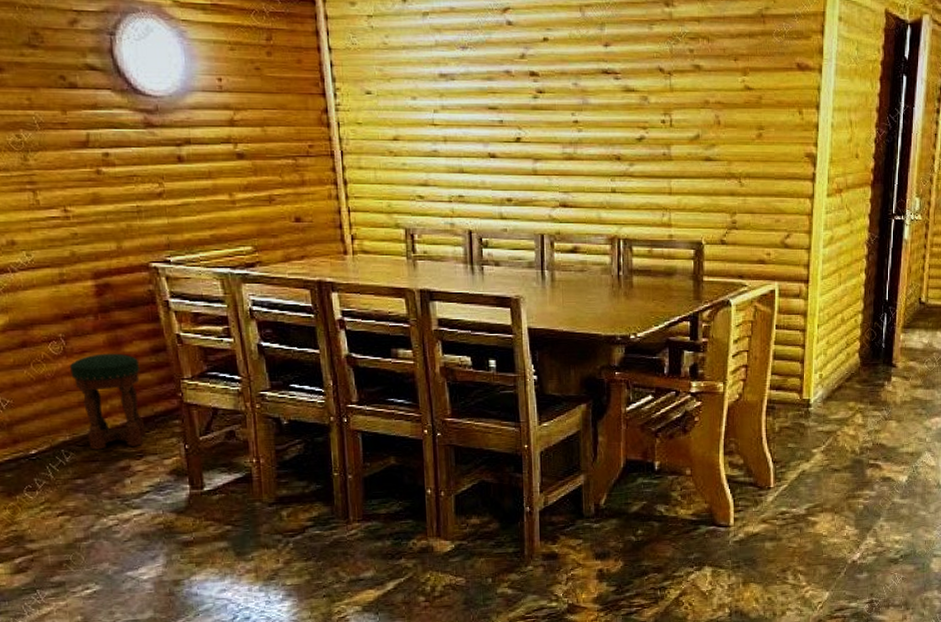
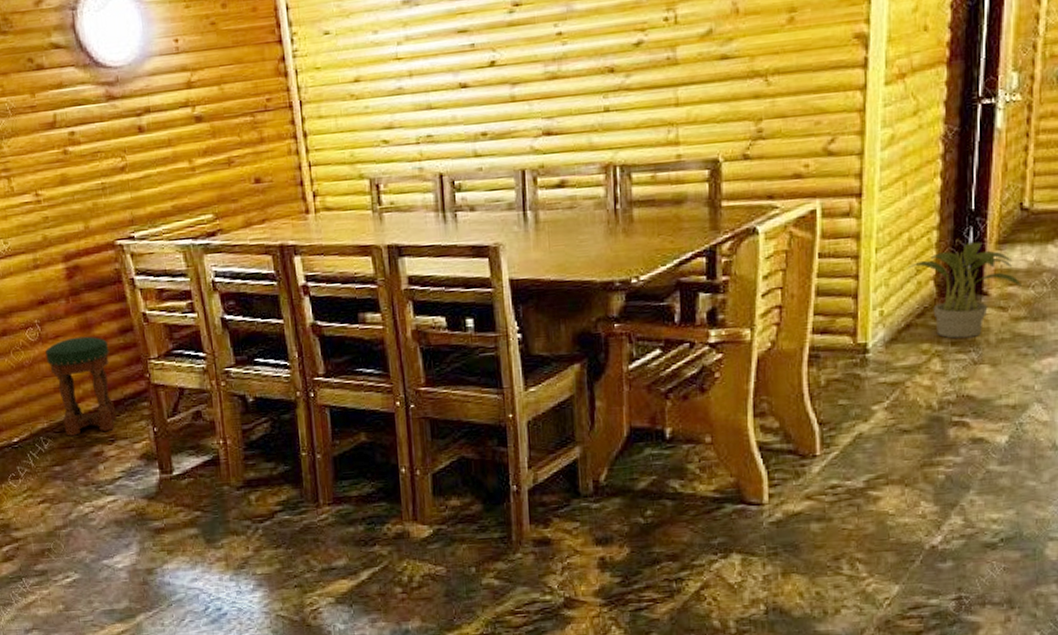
potted plant: none [840,325,919,399] -> present [907,242,1021,339]

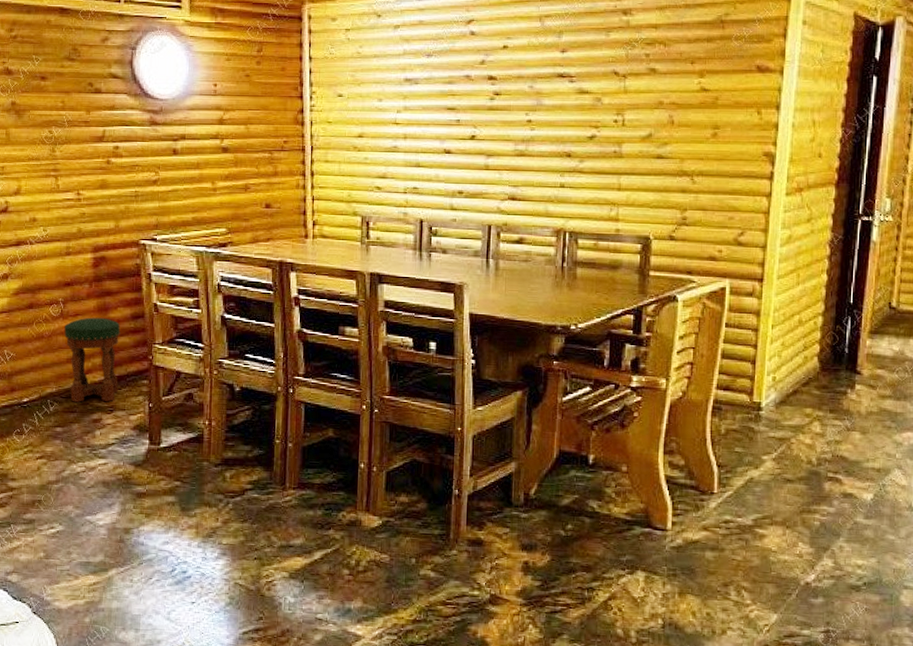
potted plant: present [907,242,1021,339] -> none [796,329,888,408]

